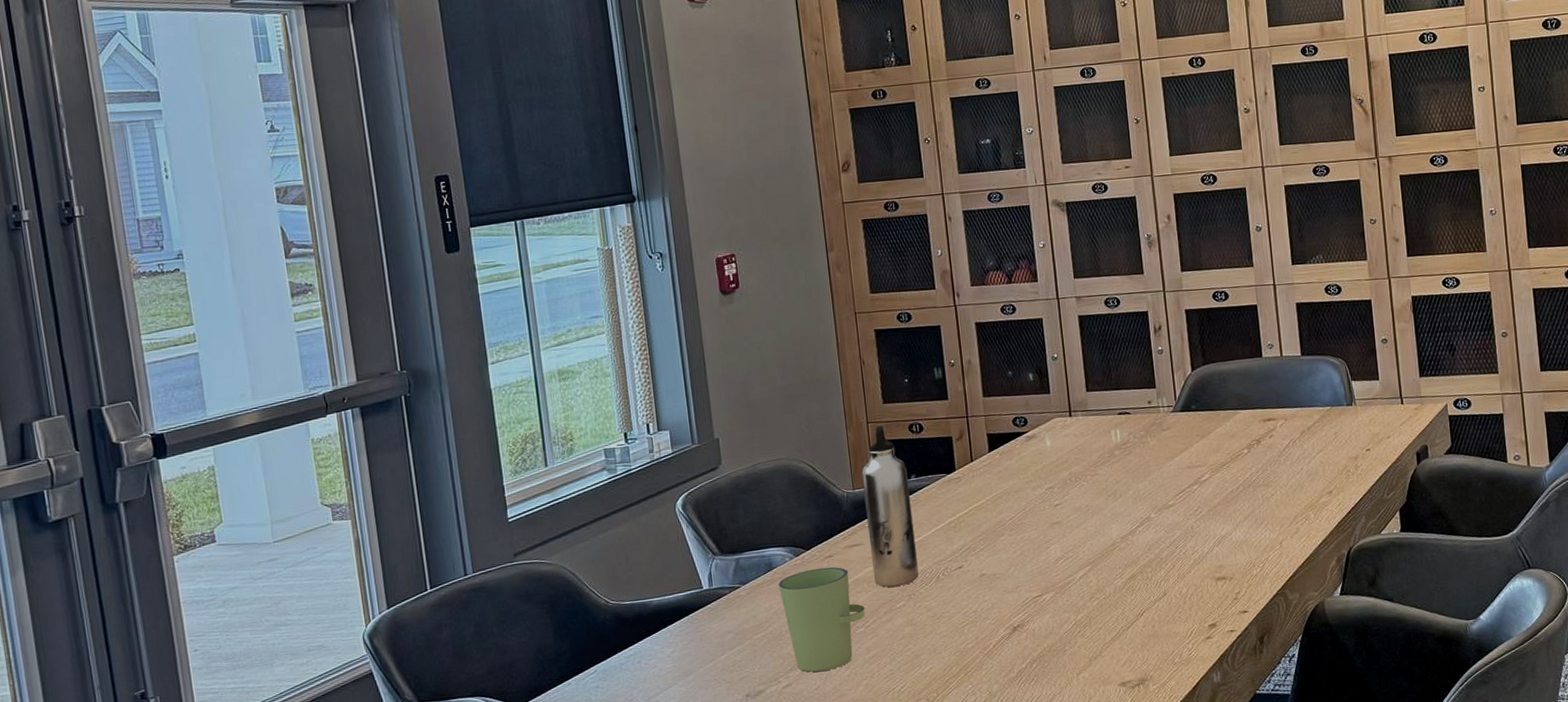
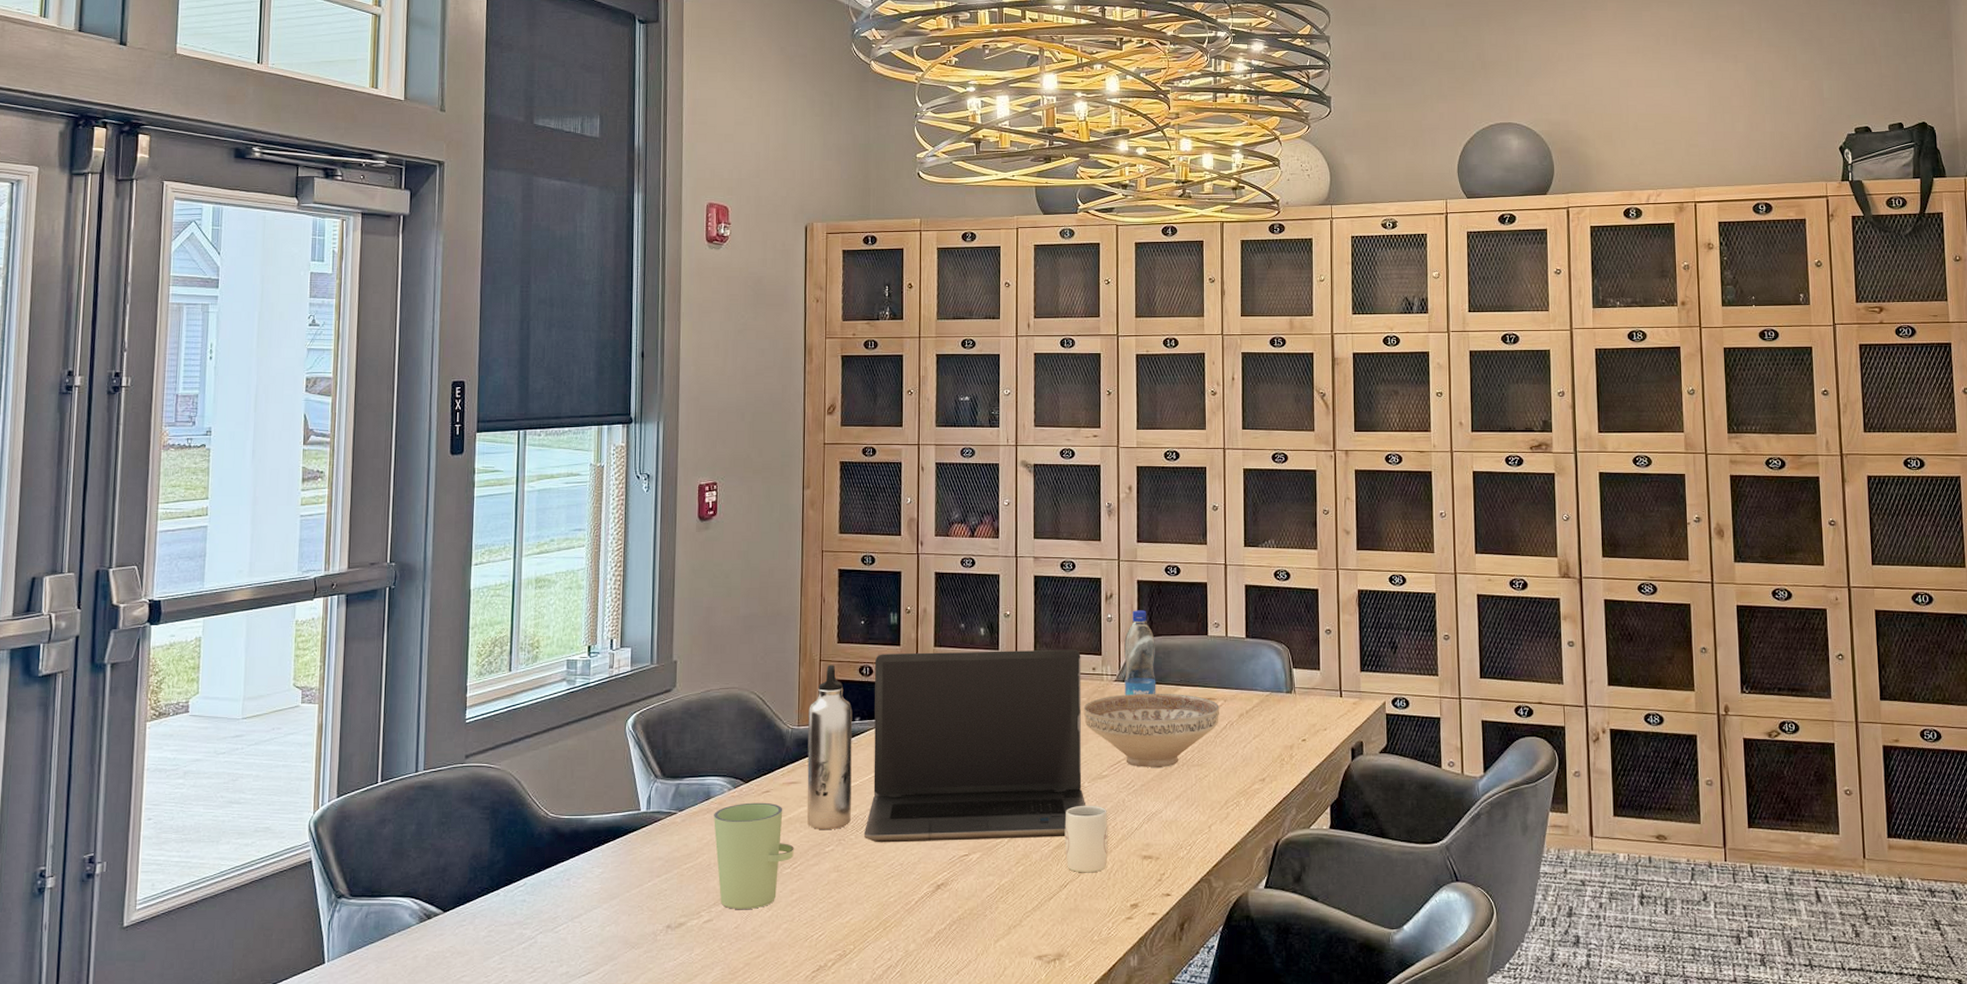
laptop computer: none [923,384,1155,594] -> present [863,649,1086,843]
mug: none [1134,535,1182,601] -> present [1064,805,1108,873]
decorative bowl: none [1142,417,1281,493] -> present [1083,693,1219,768]
bottle: none [1177,338,1215,425] -> present [1124,610,1156,695]

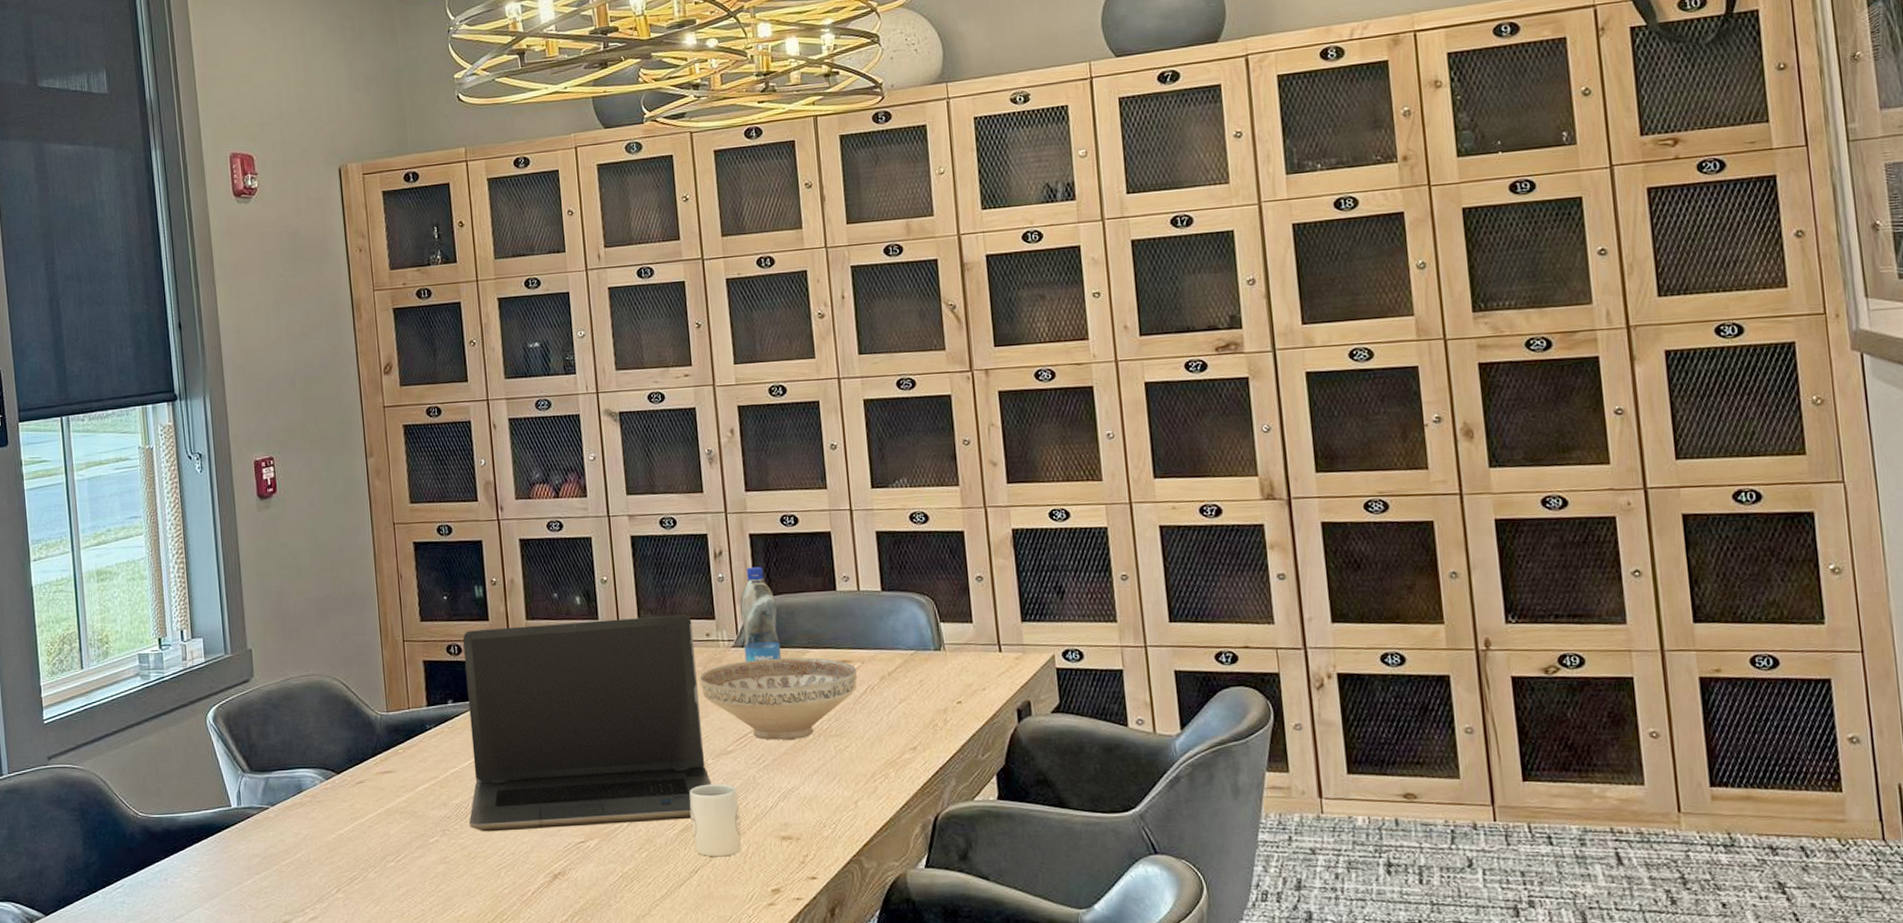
cup: present [714,802,794,909] -> none [308,793,397,905]
water bottle: present [806,665,853,829] -> none [396,645,454,820]

